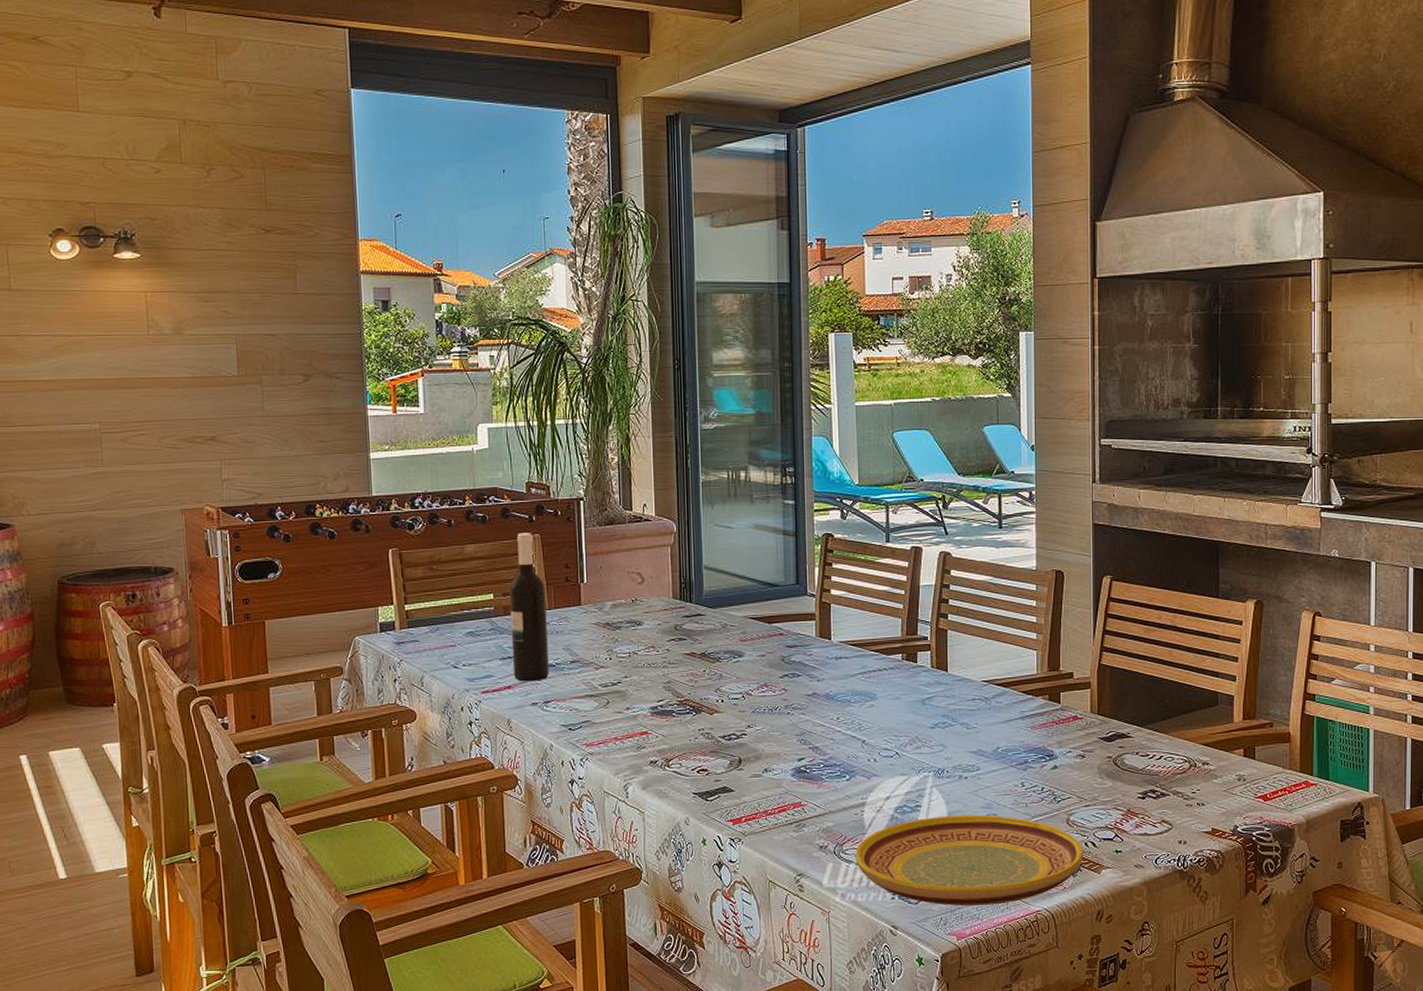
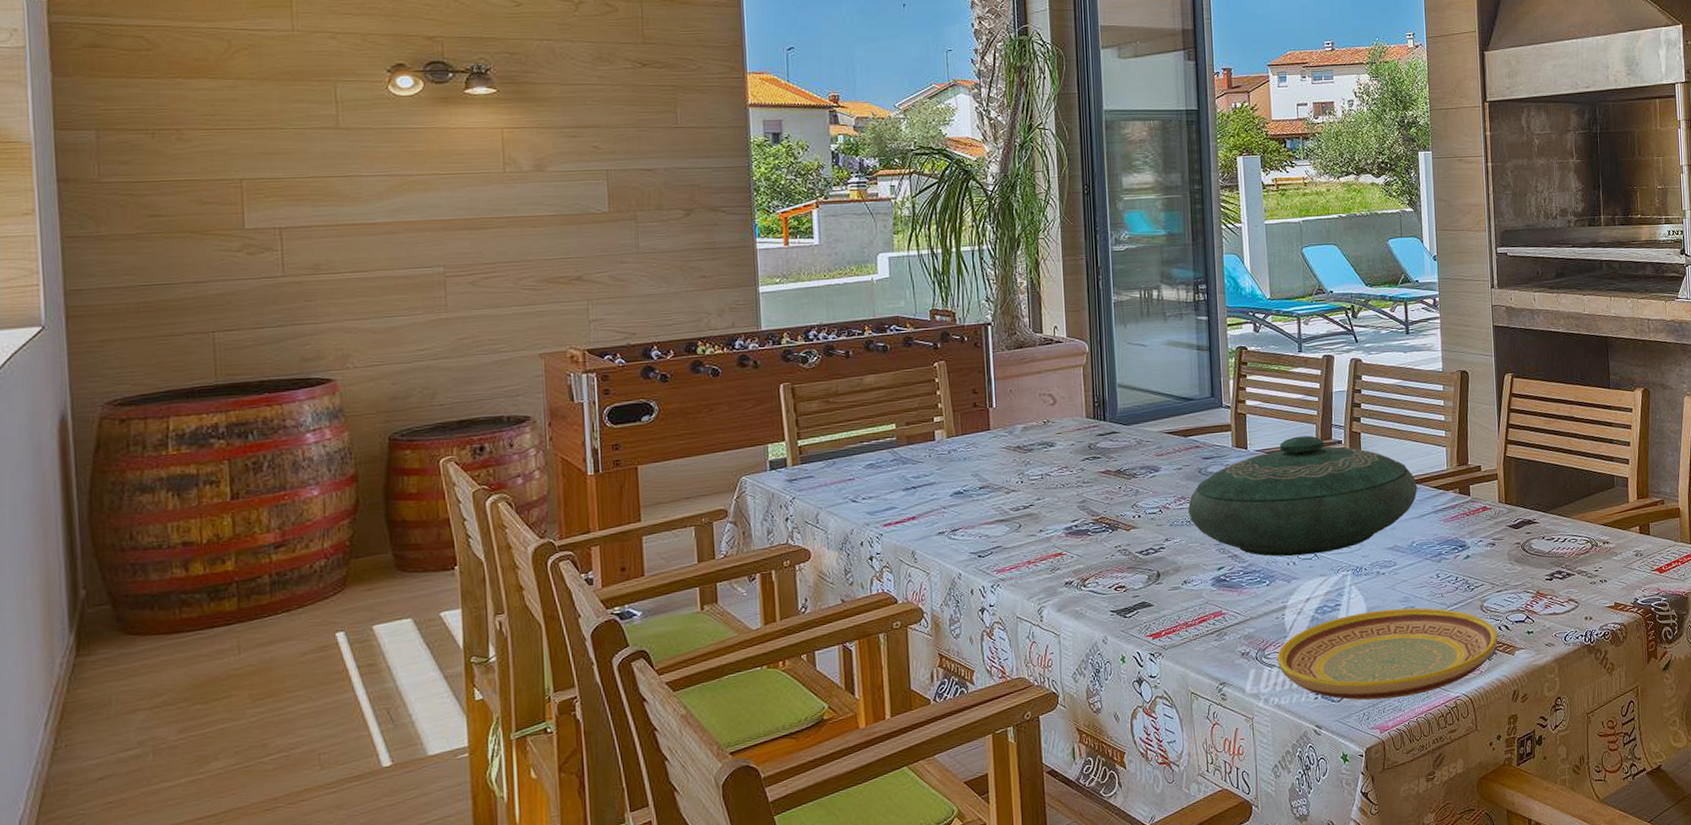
wine bottle: present [509,533,549,682] -> none [913,360,956,512]
decorative bowl: none [771,629,1005,753] -> present [1188,435,1418,557]

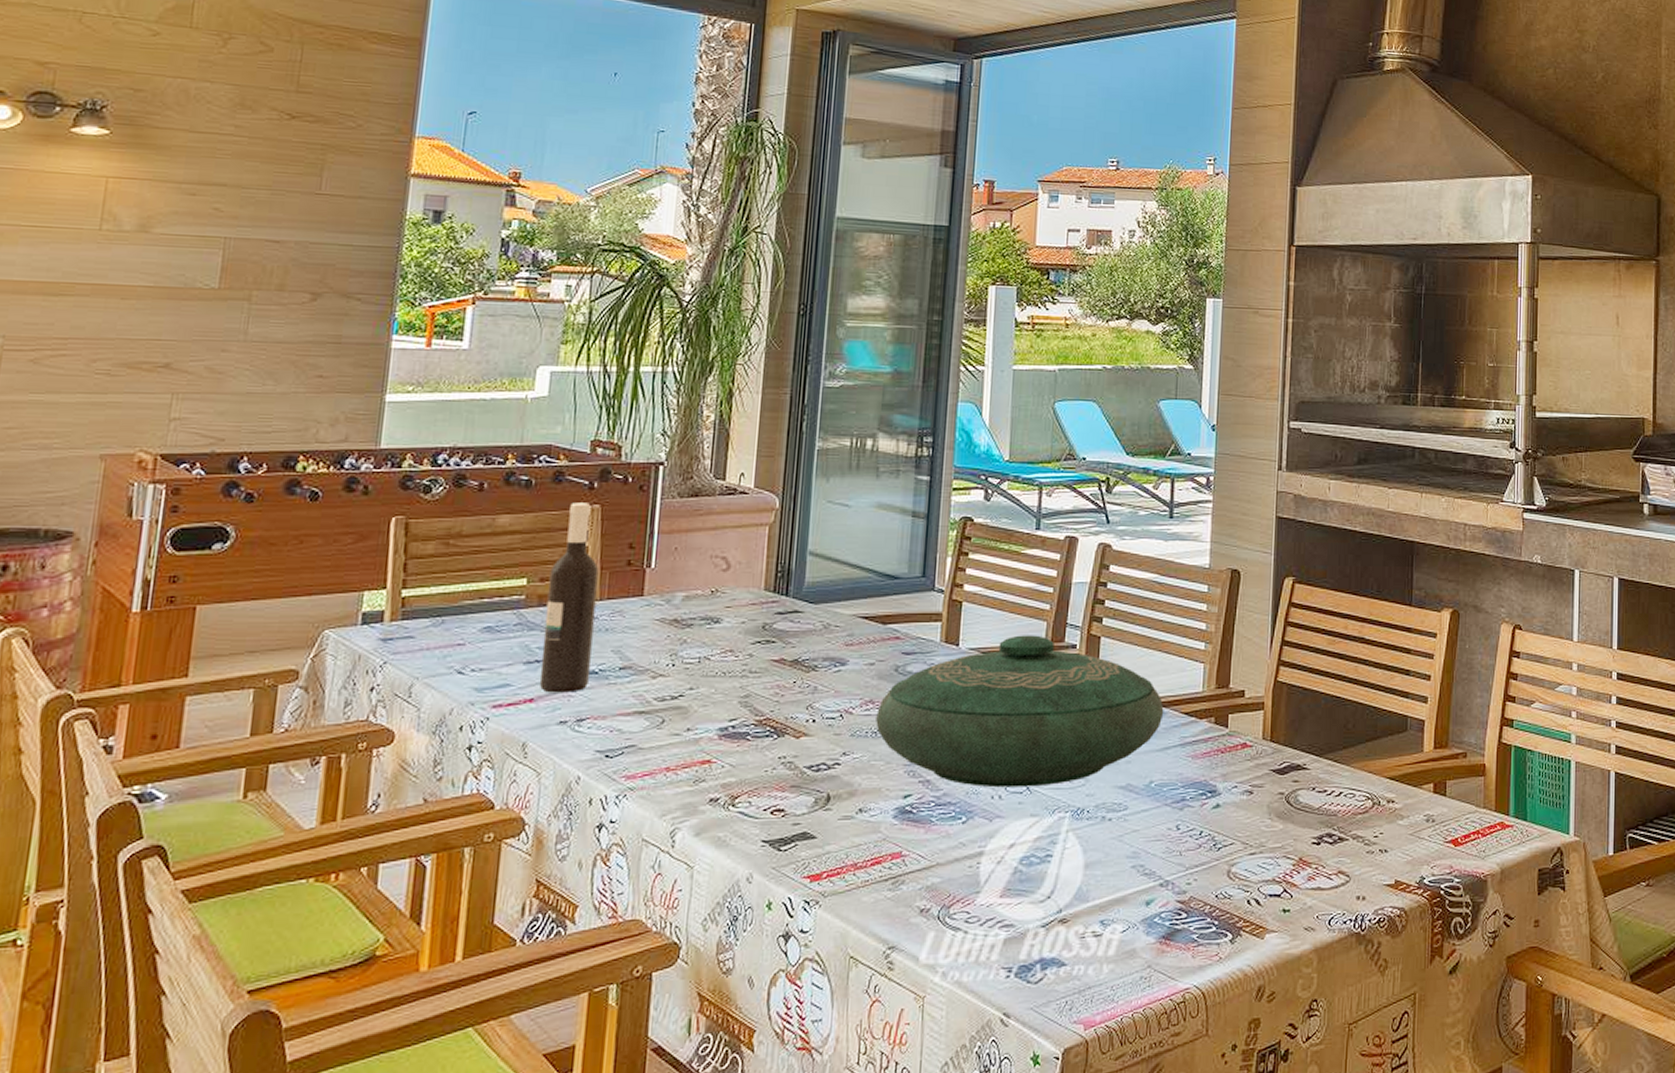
wine bottle: none [913,360,956,512] -> present [539,502,599,693]
plate: present [1277,608,1498,700] -> none [964,866,1245,985]

